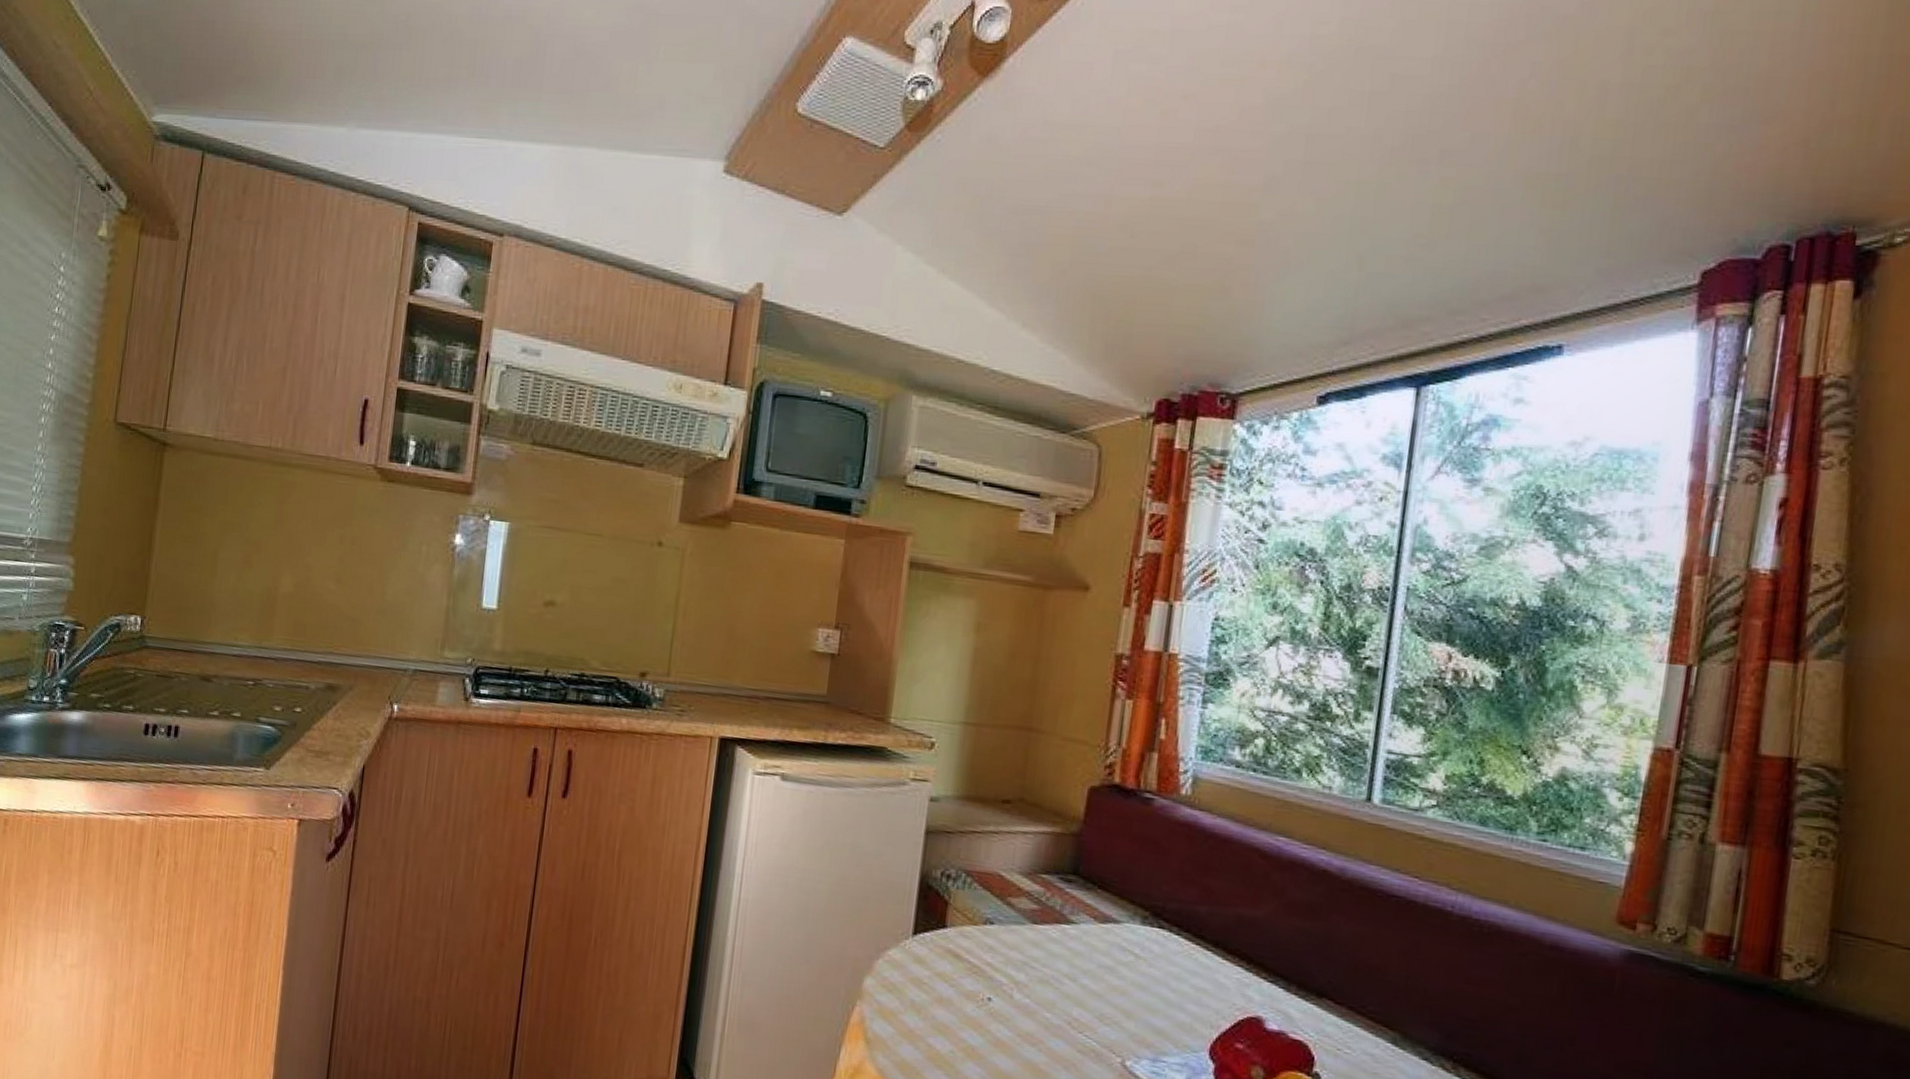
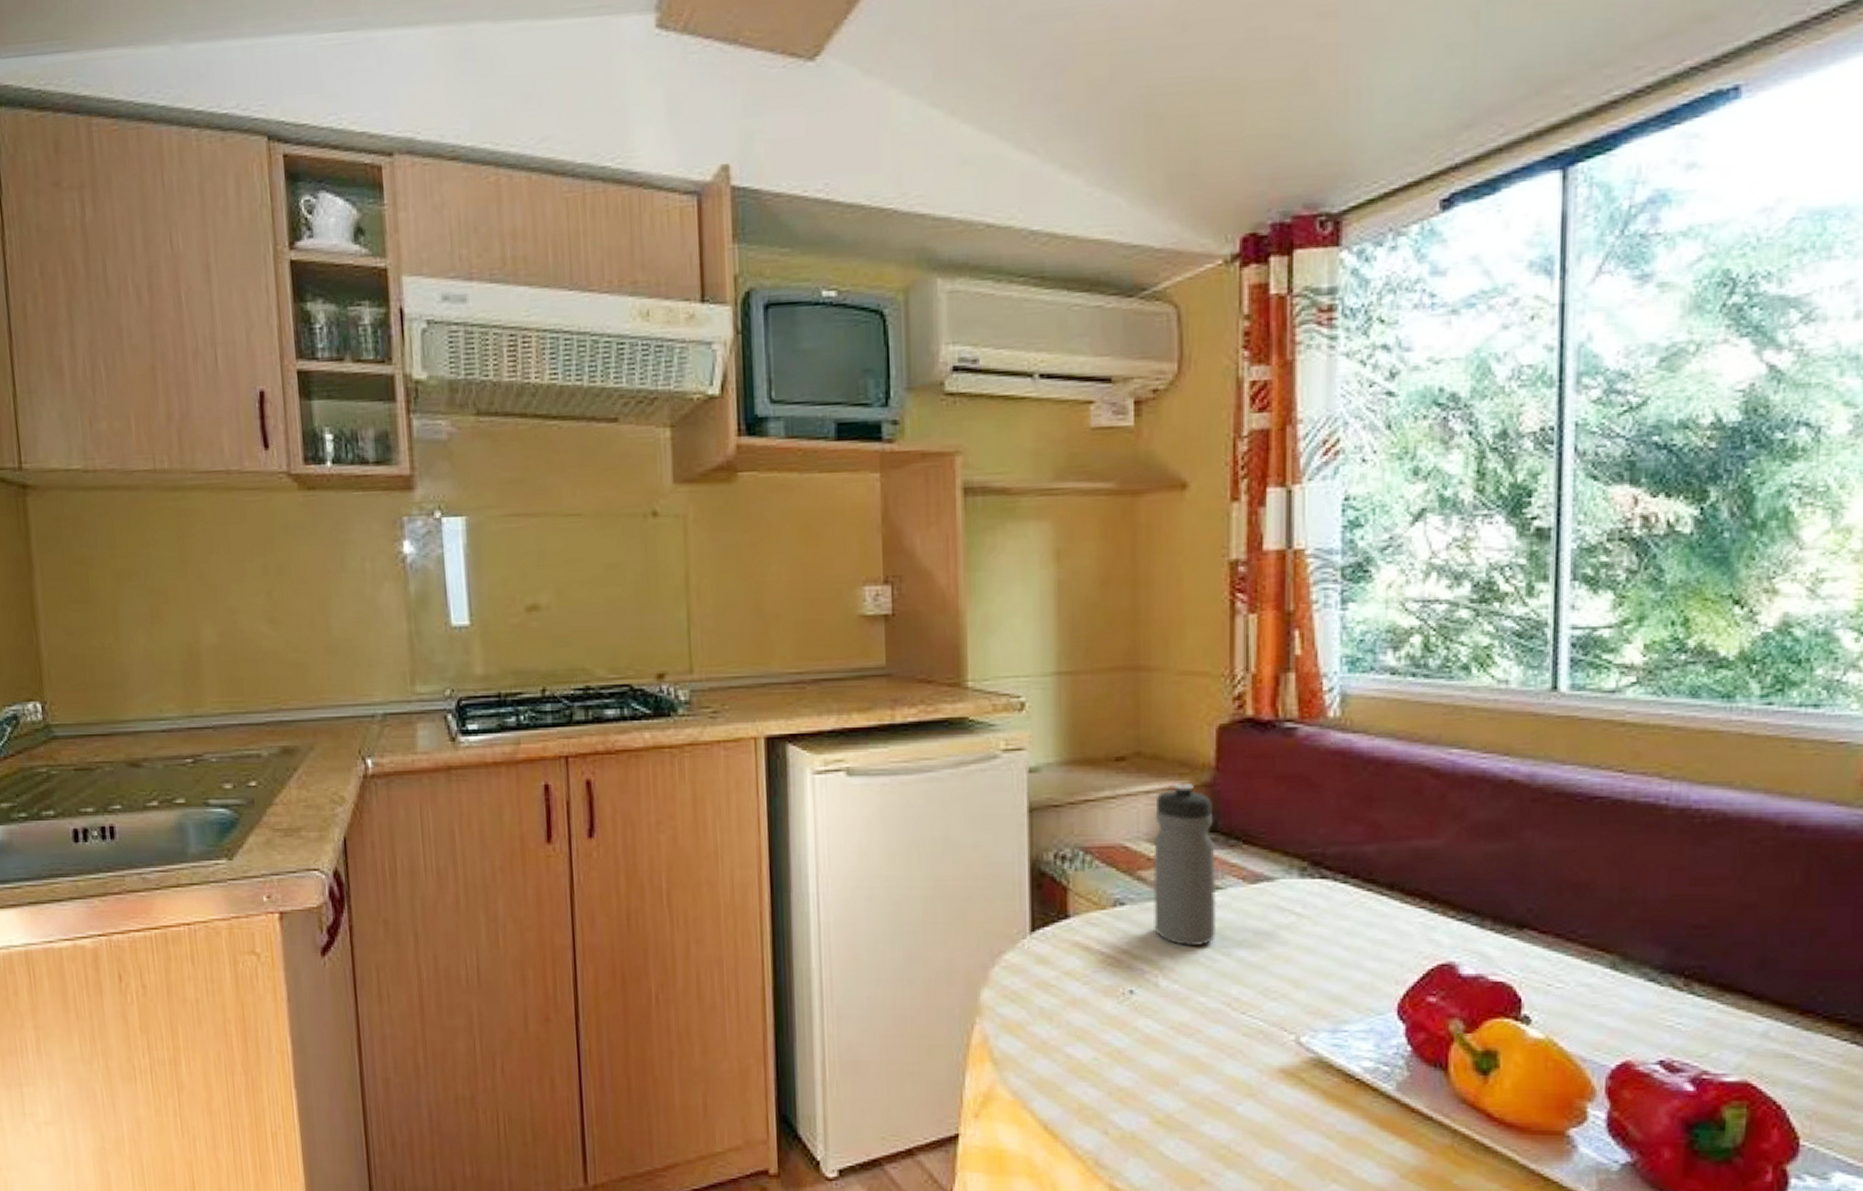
water bottle: none [1015,828,1077,969] -> present [1153,782,1217,945]

